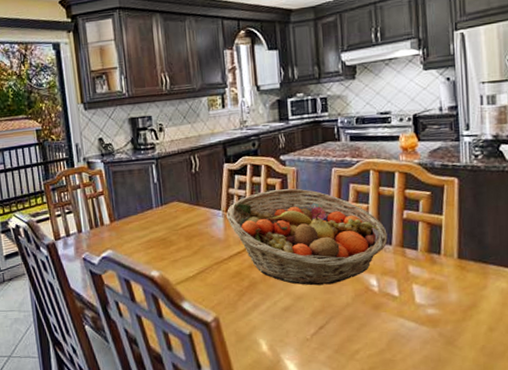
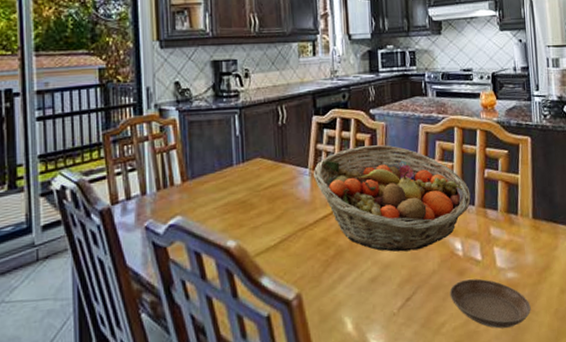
saucer: none [364,313,453,359] -> present [449,278,531,329]

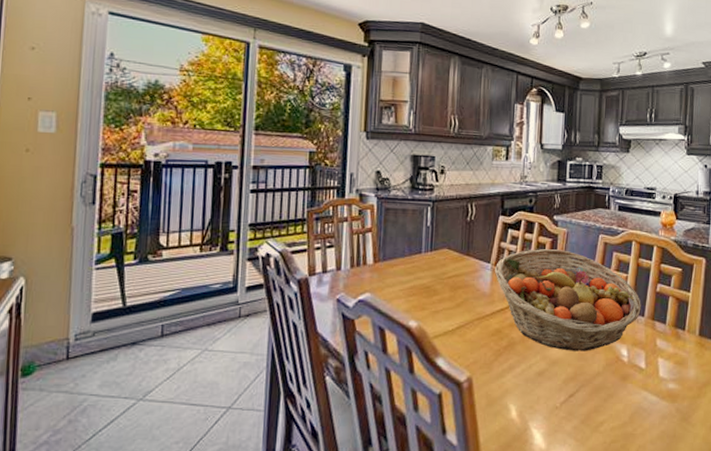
saucer: present [449,278,531,329] -> none [611,385,688,434]

